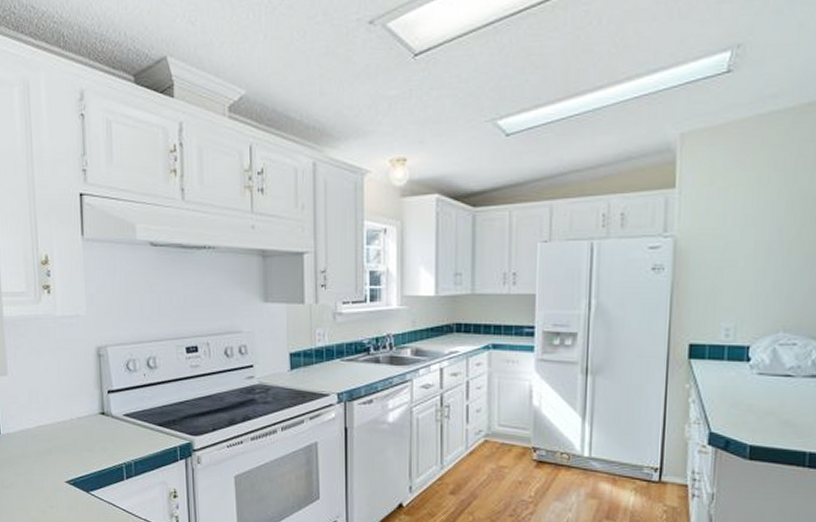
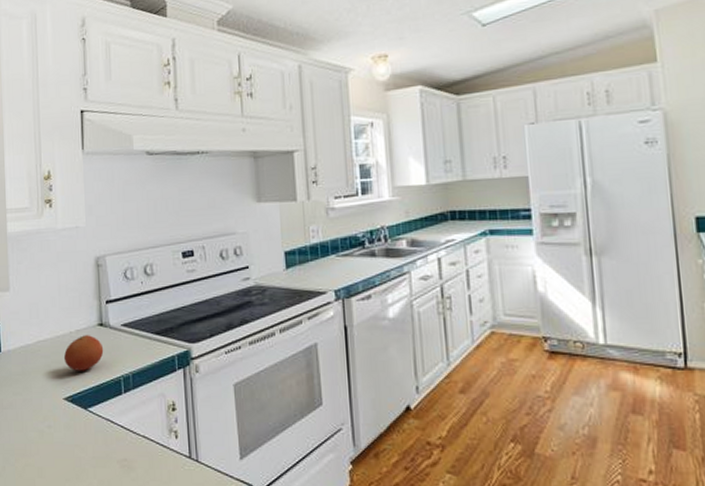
fruit: none [64,423,106,457] -> present [63,335,104,371]

